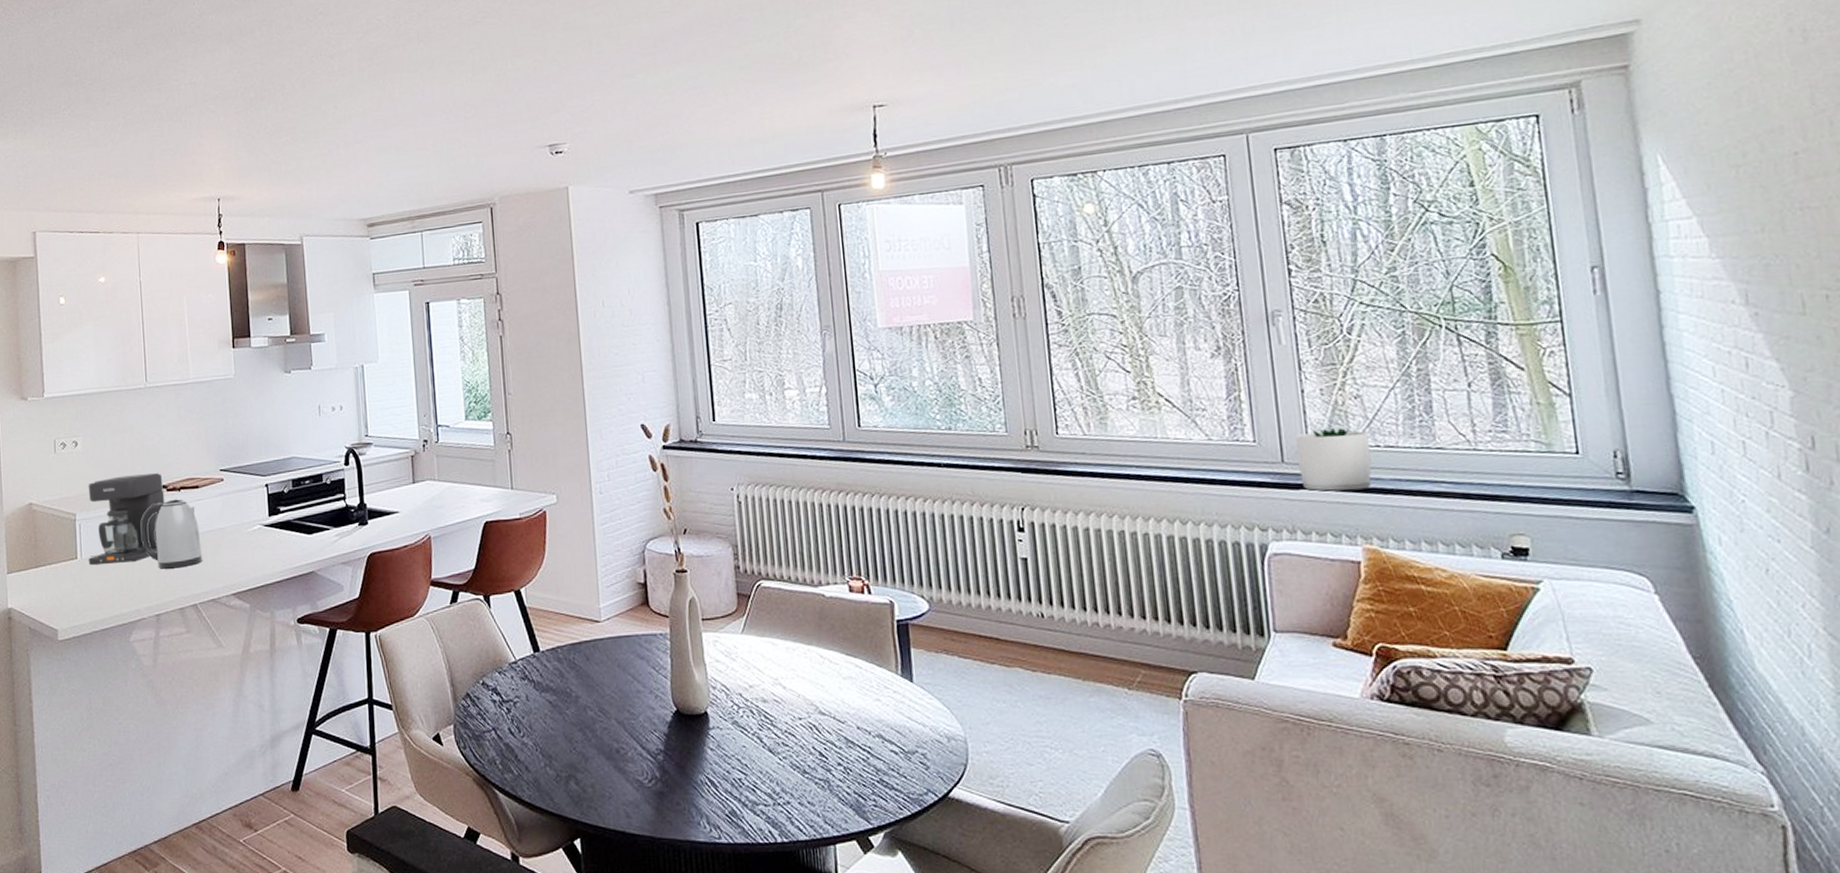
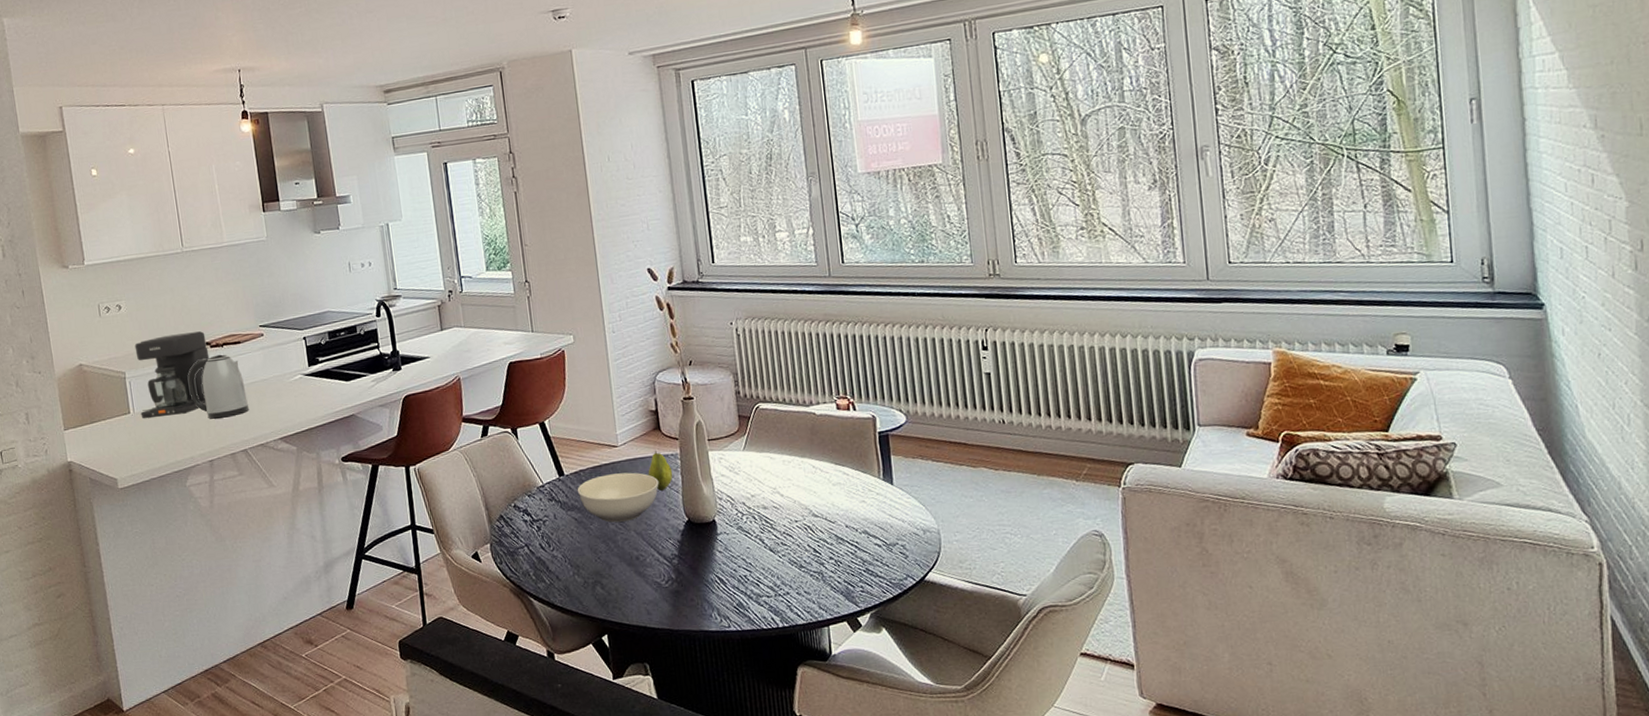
bowl: none [553,652,645,708] -> present [577,472,659,523]
fruit: none [633,628,661,675] -> present [648,450,673,491]
planter: present [1296,427,1372,491] -> none [1219,247,1282,304]

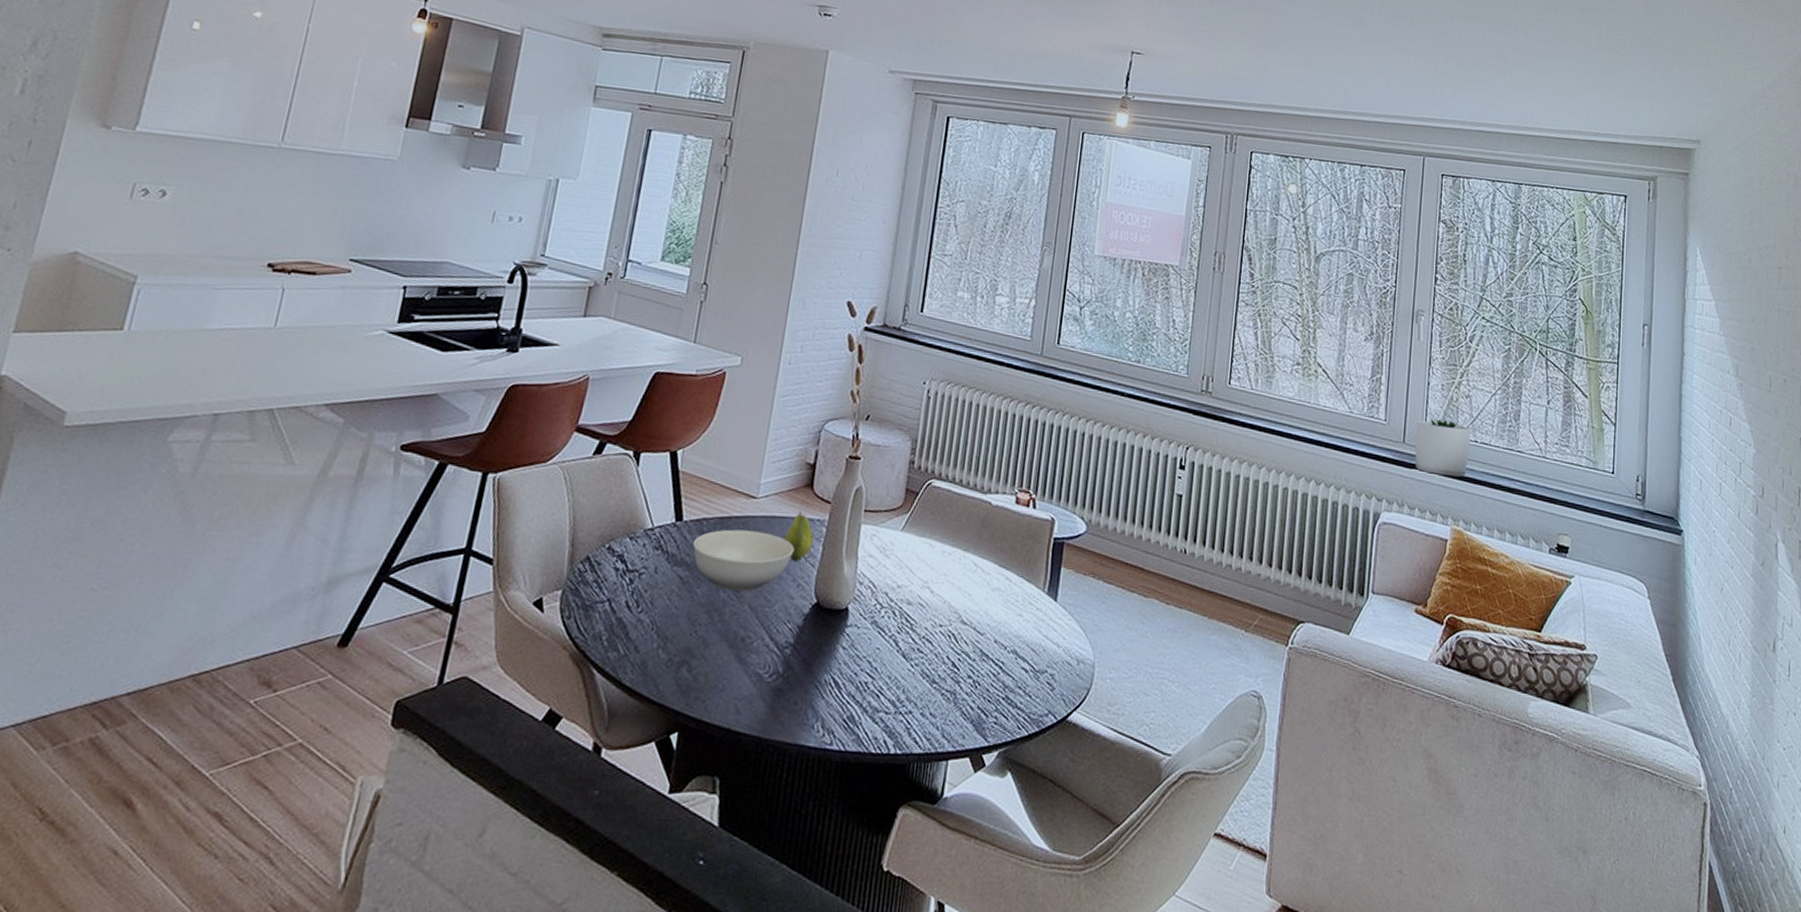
coffee maker: present [134,331,210,419] -> none [137,242,272,347]
kettle: present [187,354,249,419] -> none [220,281,305,363]
planter: none [1219,247,1282,304] -> present [1415,419,1470,477]

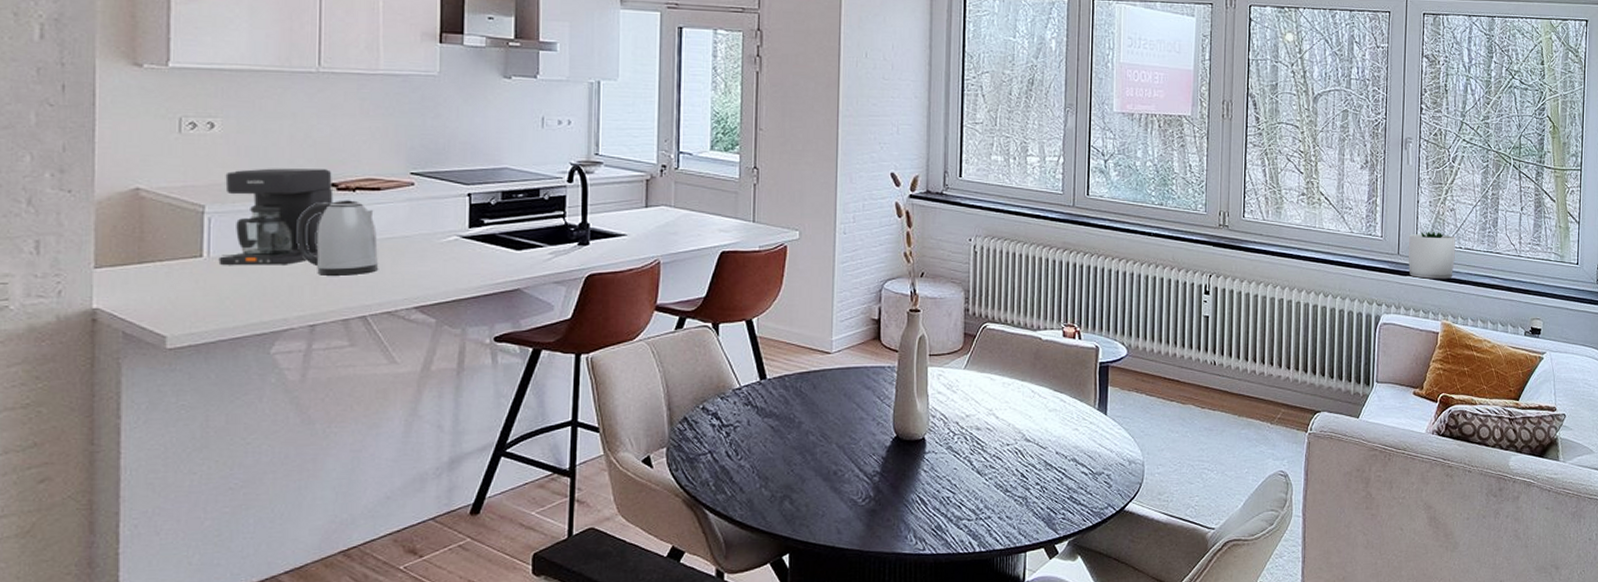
coffee maker: none [137,242,272,347] -> present [218,168,334,266]
kettle: none [220,281,305,363] -> present [296,200,378,276]
bowl: present [692,529,795,591] -> none [778,382,871,433]
fruit: present [784,510,814,561] -> none [860,360,887,403]

